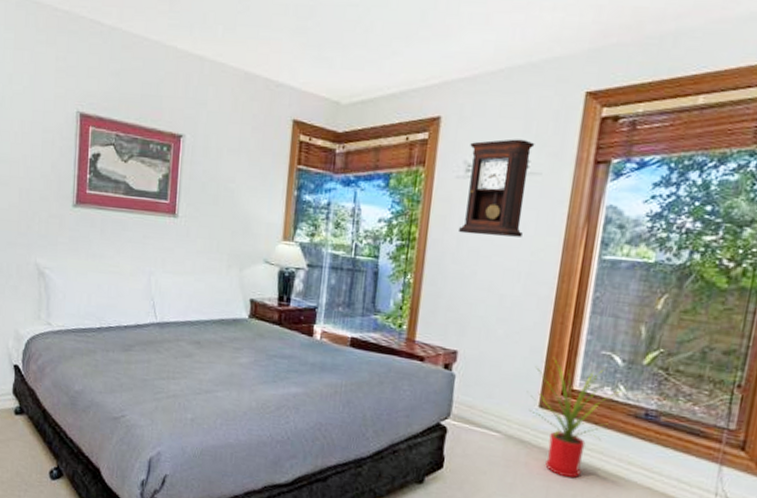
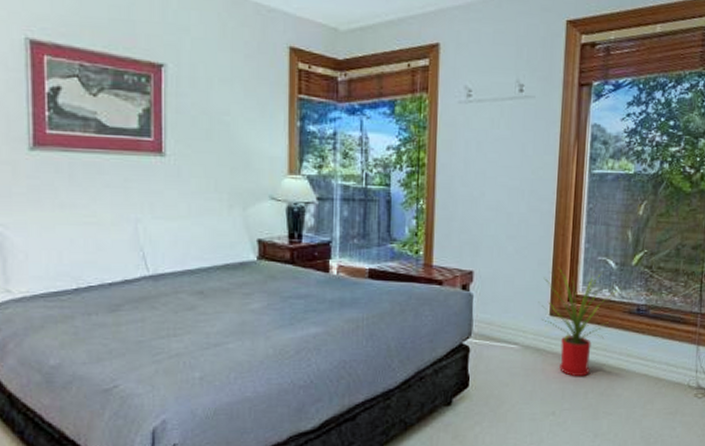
pendulum clock: present [458,139,535,237] -> none [464,64,527,158]

